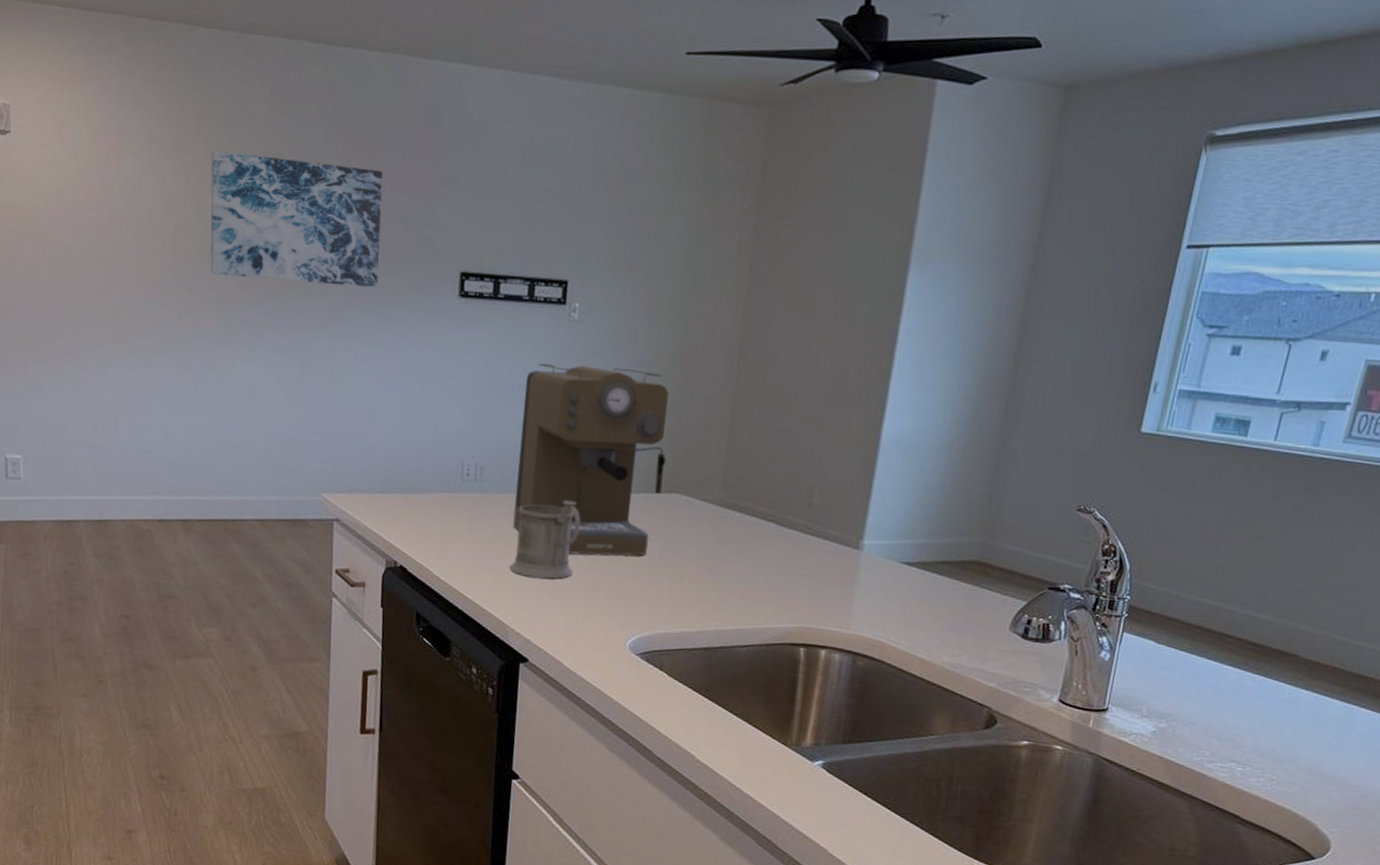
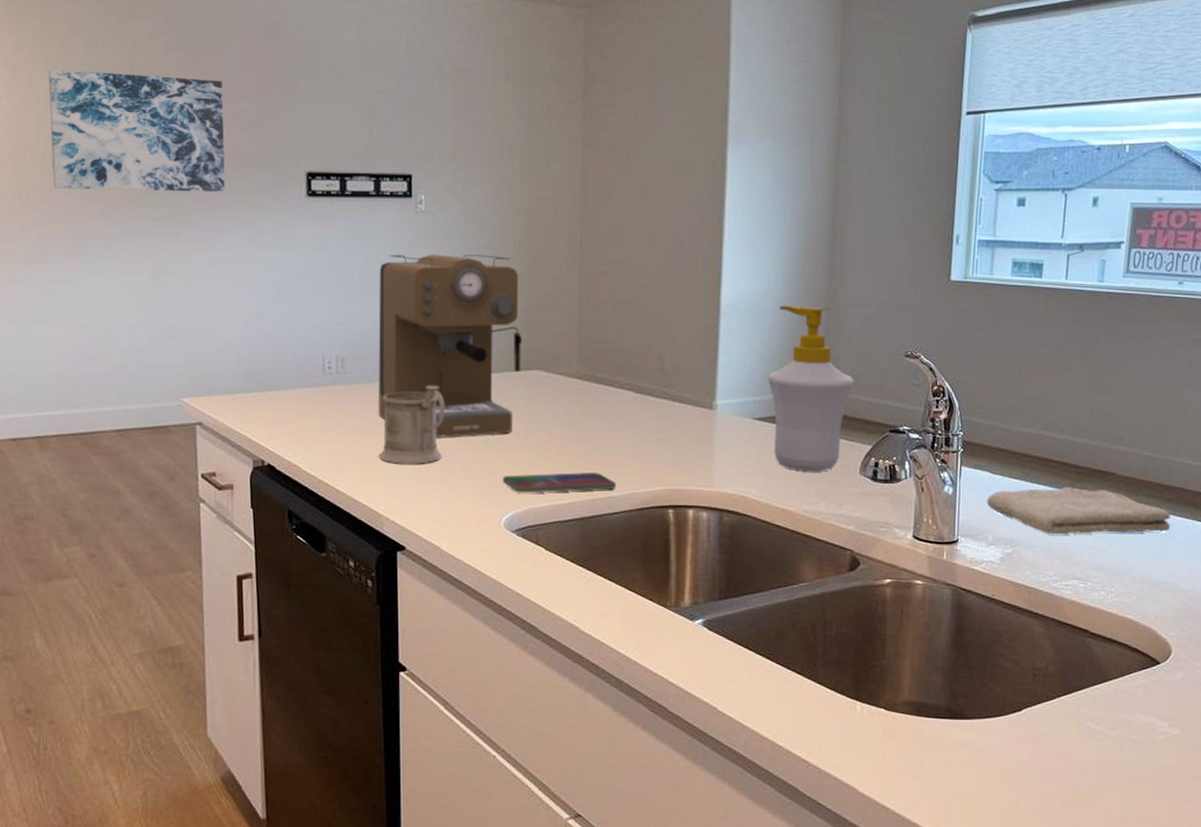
smartphone: none [631,598,748,622] -> present [502,473,616,493]
soap bottle: none [919,445,1018,624] -> present [767,305,855,472]
washcloth: none [1145,661,1355,722] -> present [986,487,1171,535]

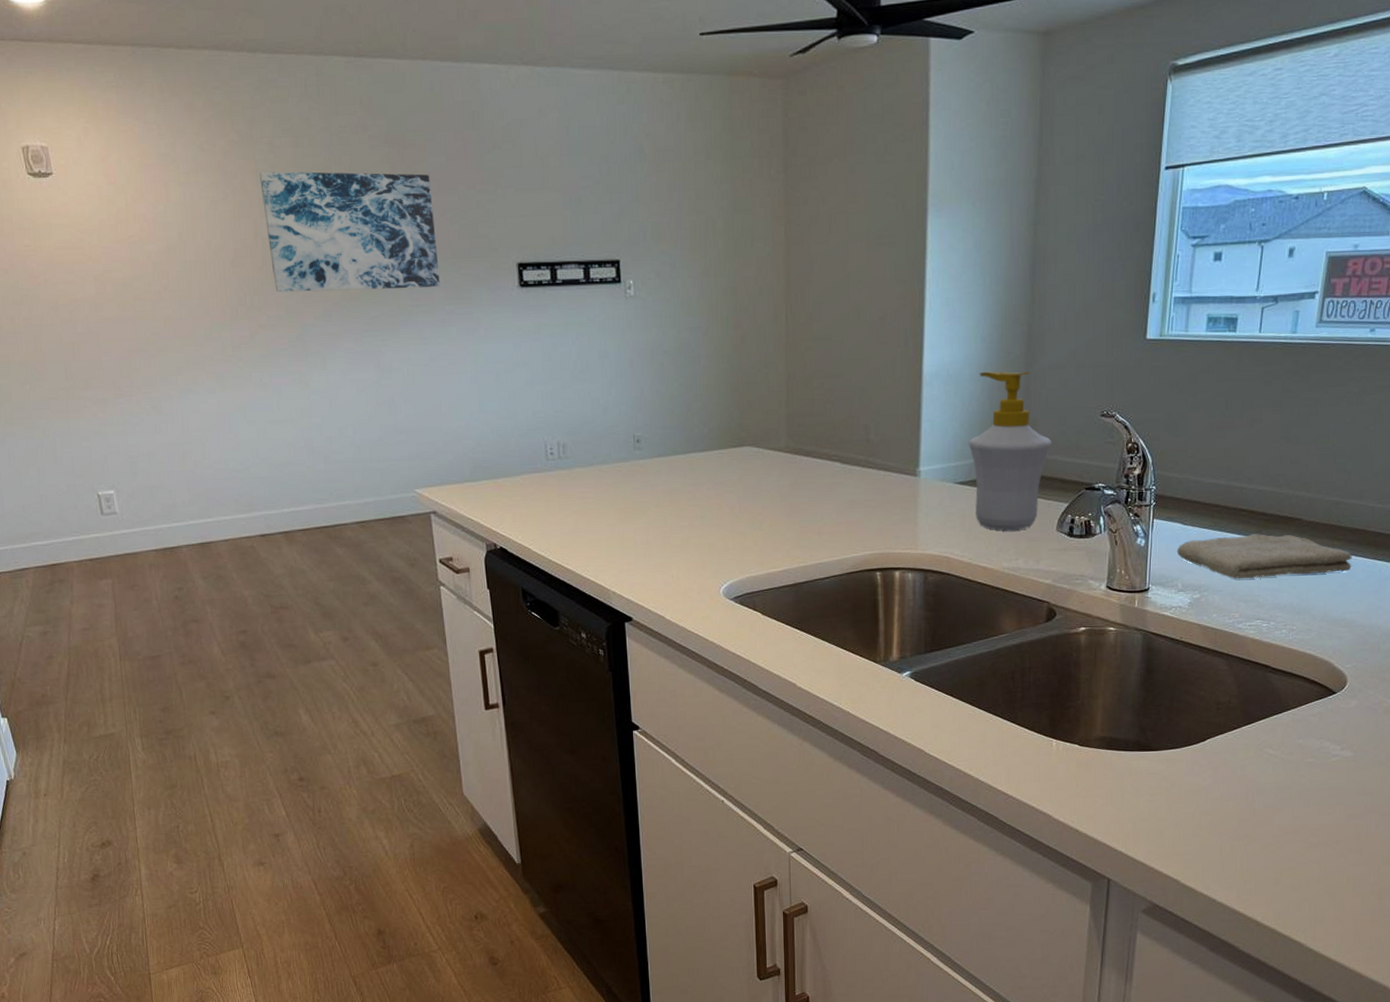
coffee maker: present [378,254,522,437] -> none [593,336,733,515]
mug: present [378,386,445,464] -> none [602,466,663,542]
smartphone: present [502,473,616,493] -> none [719,541,826,563]

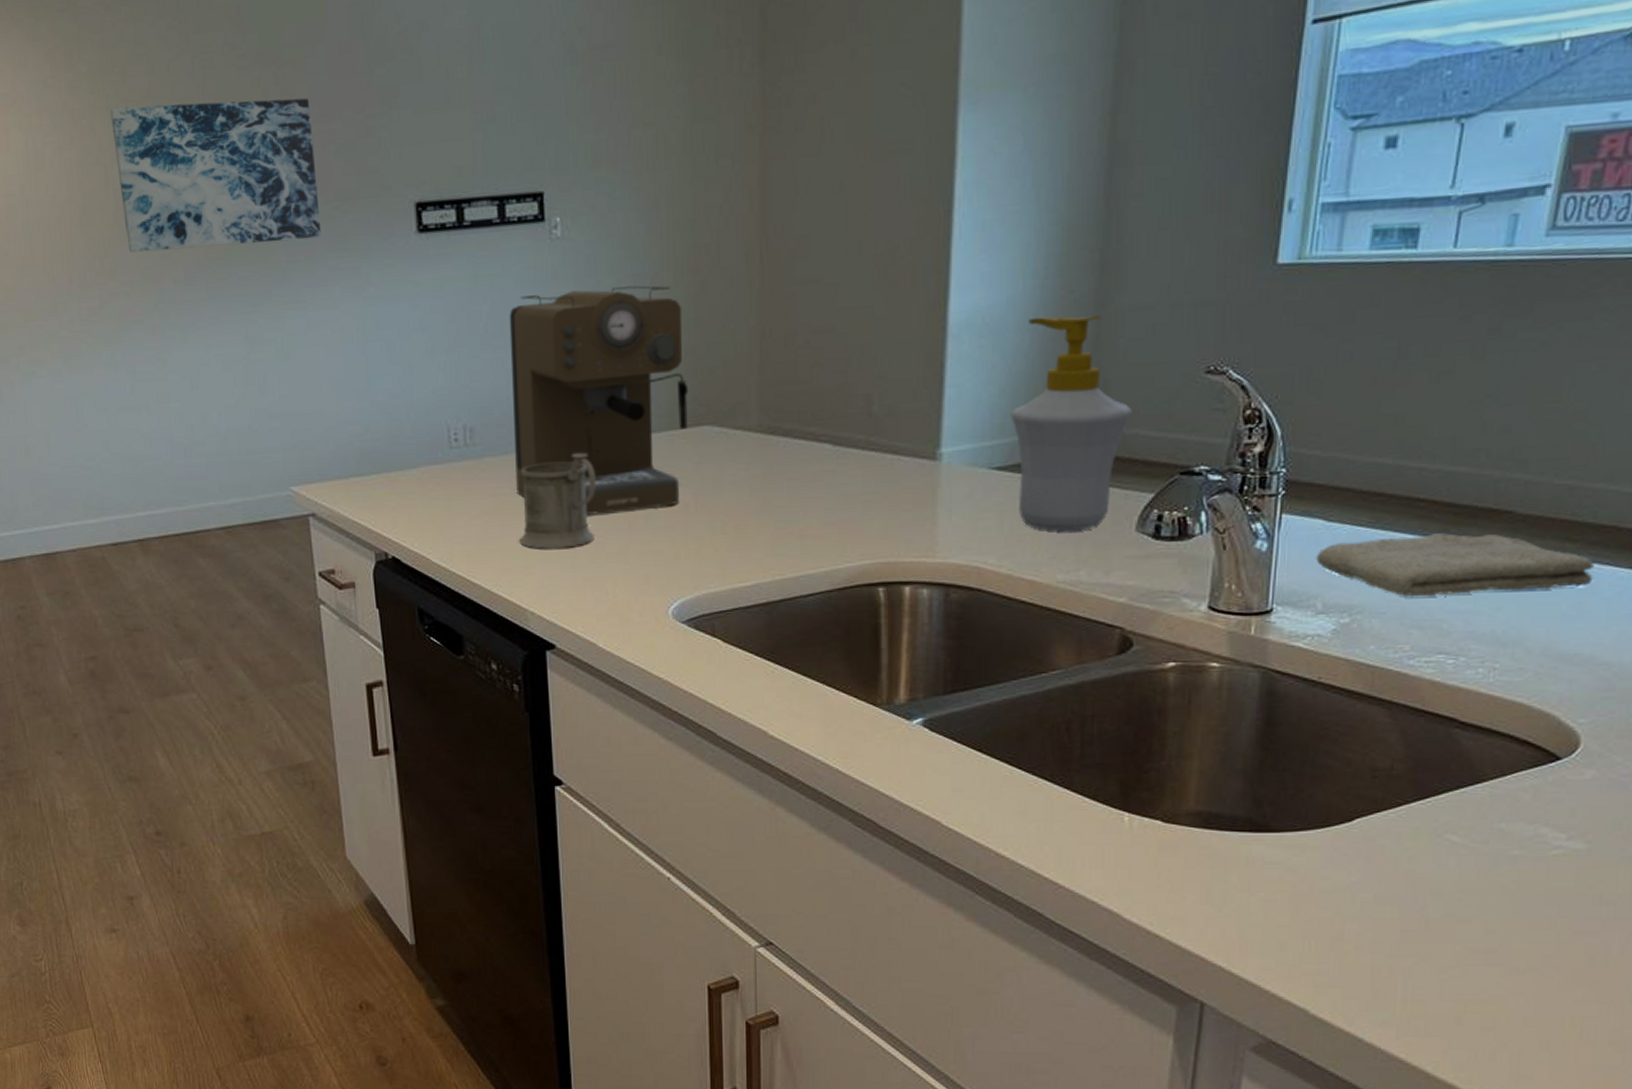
coffee maker: none [593,336,733,515] -> present [509,285,689,515]
mug: none [602,466,663,542] -> present [518,453,596,549]

